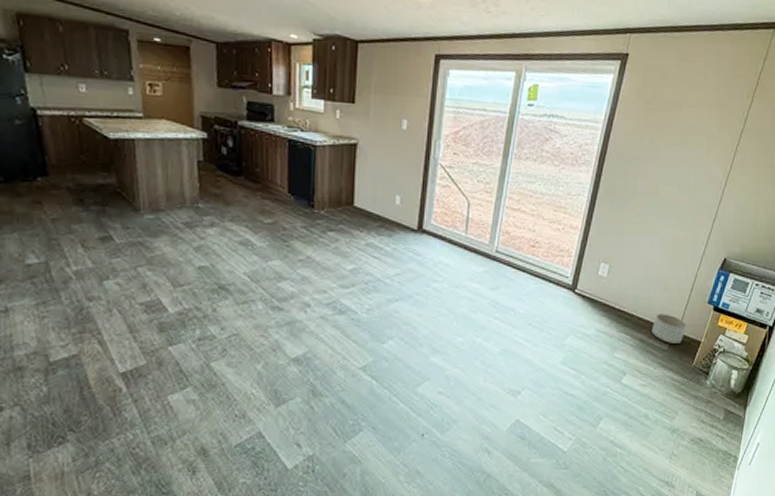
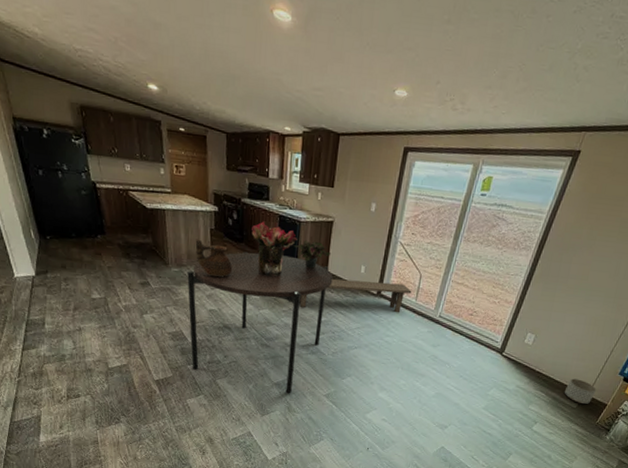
dining table: none [166,187,361,372] -> present [187,251,333,394]
ceramic jug: none [177,174,229,223] -> present [195,238,233,278]
bouquet: none [253,148,314,217] -> present [251,221,298,277]
potted plant: none [308,168,358,203] -> present [293,240,332,269]
bench: none [319,214,460,253] -> present [298,278,412,313]

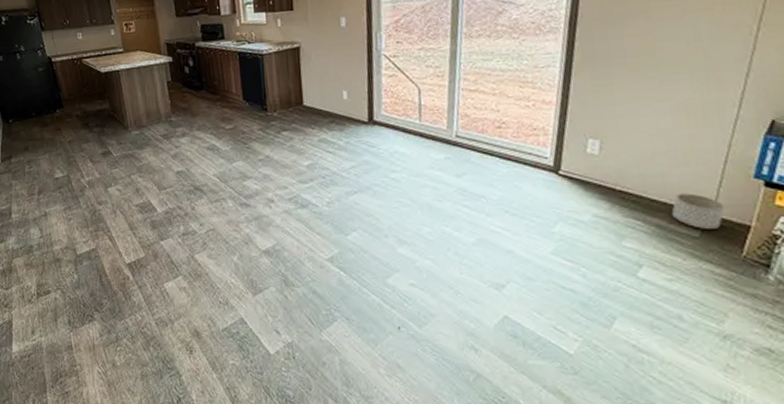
dining table: present [187,251,333,394] -> none [148,95,312,263]
ceramic jug: present [195,238,233,278] -> none [153,95,196,134]
bouquet: present [251,221,298,277] -> none [210,62,263,123]
potted plant: present [293,240,332,269] -> none [259,73,304,105]
bench: present [298,278,412,313] -> none [275,104,412,152]

